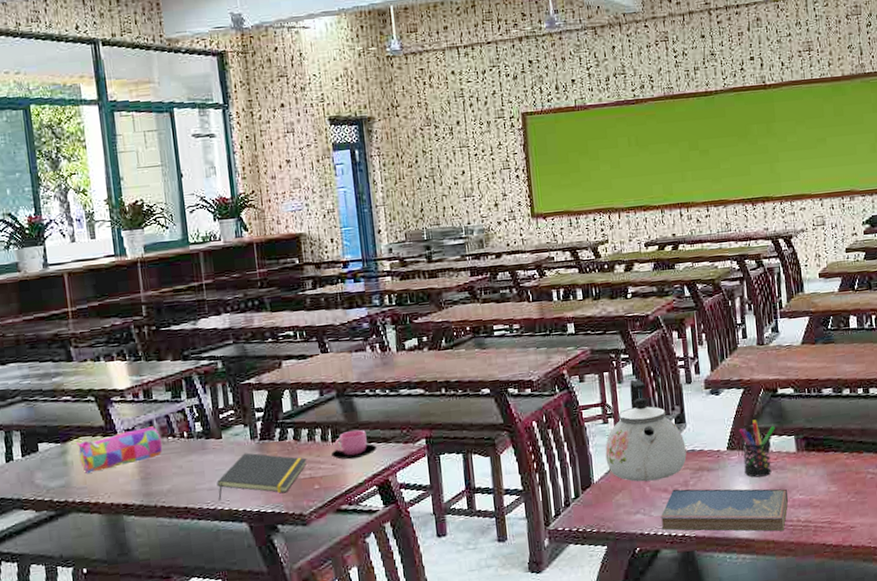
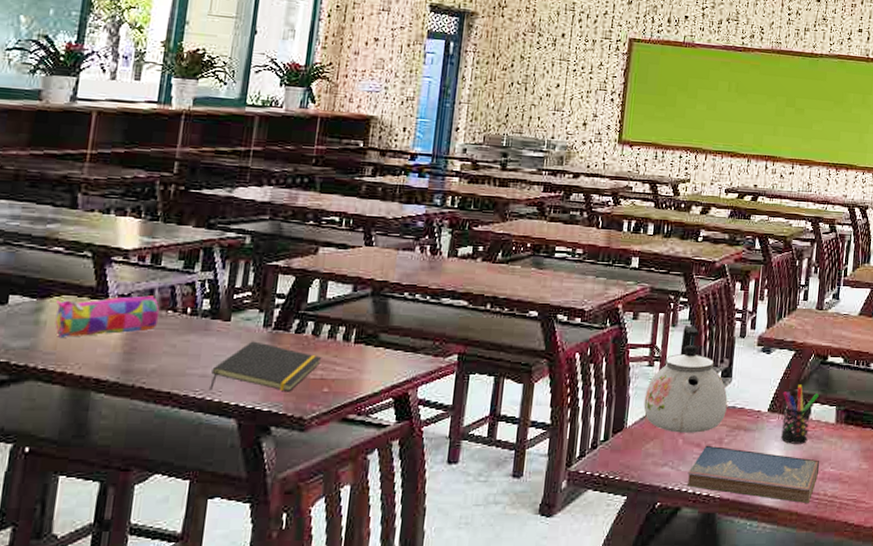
cup: present [330,429,377,460] -> none [349,333,403,366]

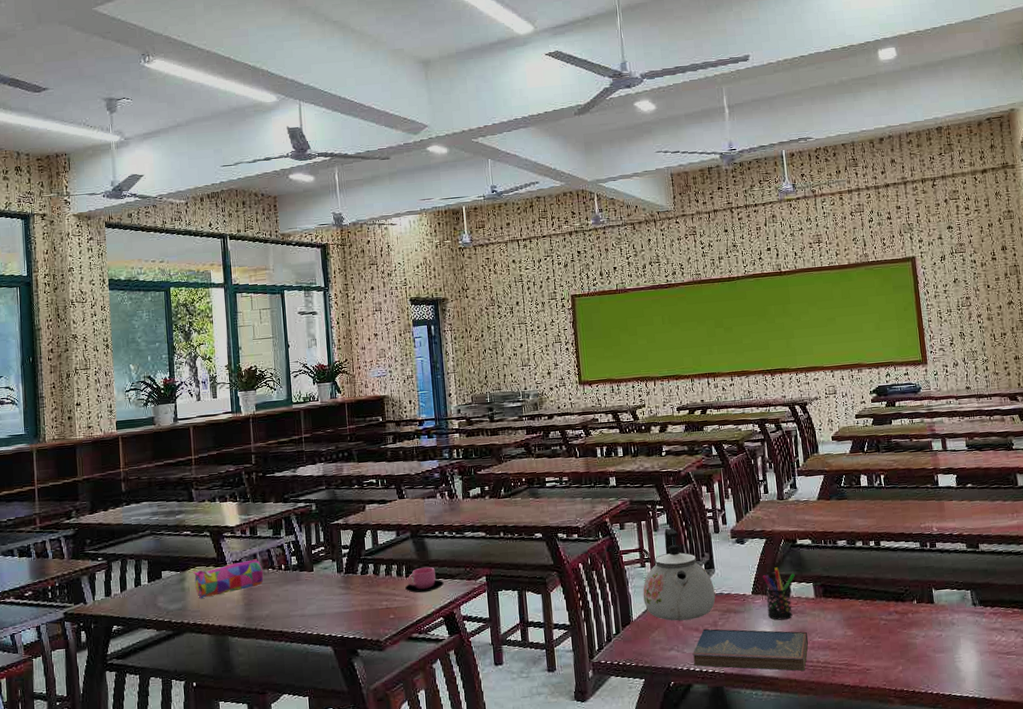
notepad: present [209,341,322,392] -> none [307,584,384,627]
cup: none [349,333,403,366] -> present [404,567,444,593]

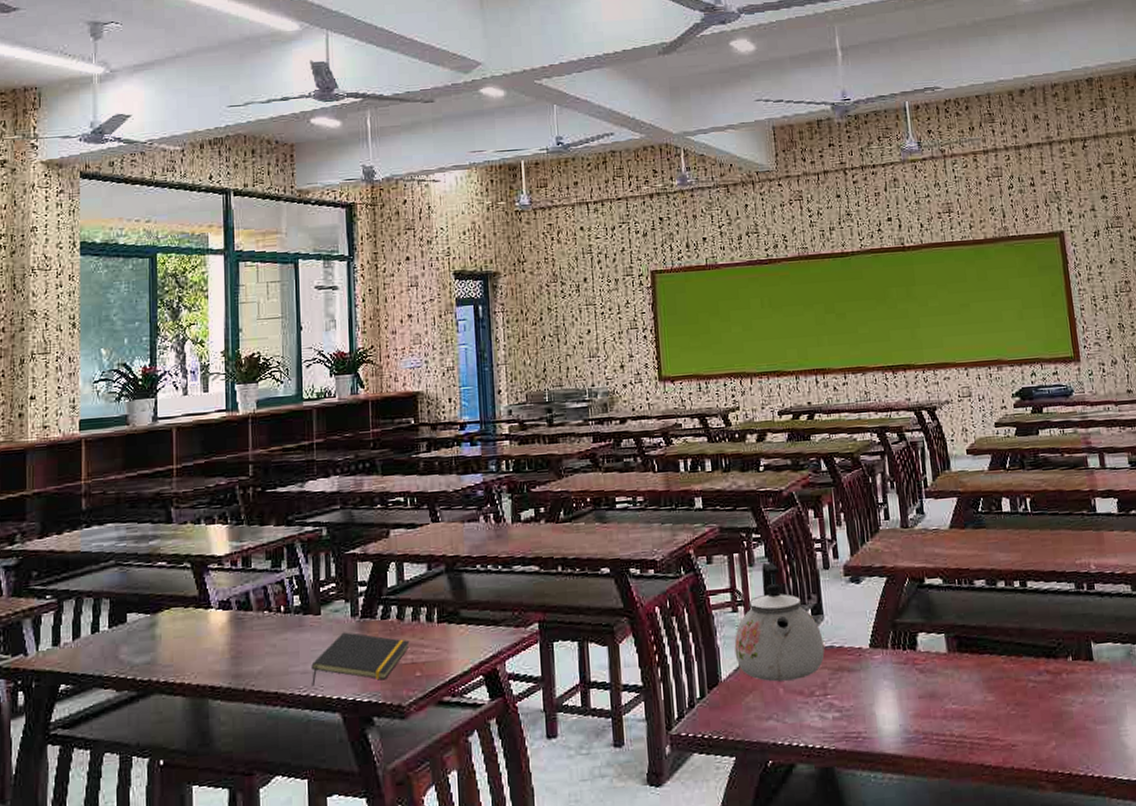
pencil case: present [193,559,264,599] -> none [167,598,257,650]
notepad: none [307,584,384,627] -> present [311,632,410,687]
cup: present [404,567,444,593] -> none [435,609,486,644]
hardcover book: present [692,628,809,671] -> none [795,691,940,747]
pen holder: present [762,567,795,620] -> none [882,613,923,682]

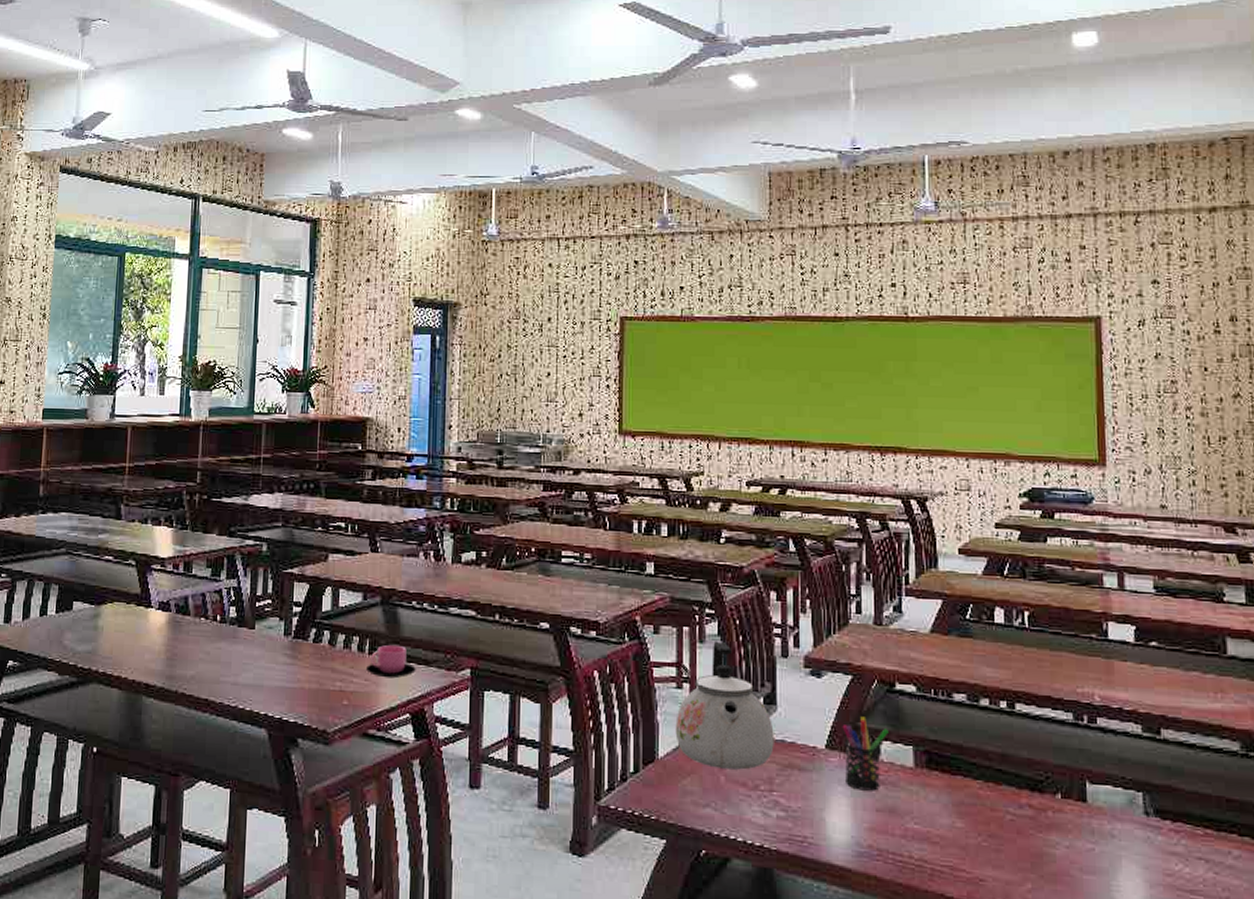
notepad: present [311,632,410,687] -> none [241,650,340,703]
cup: none [435,609,486,644] -> present [365,644,416,679]
pen holder: none [882,613,923,682] -> present [842,716,889,791]

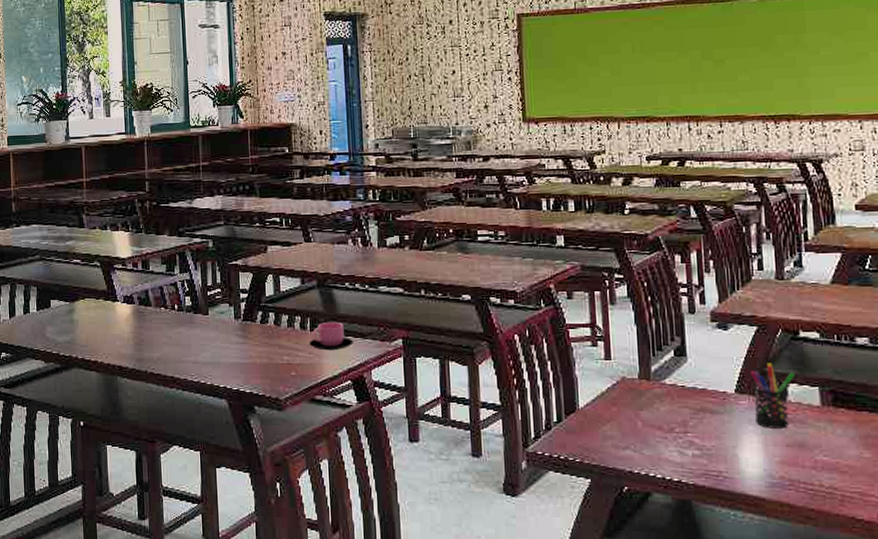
kettle: present [675,640,774,770] -> none [593,302,687,415]

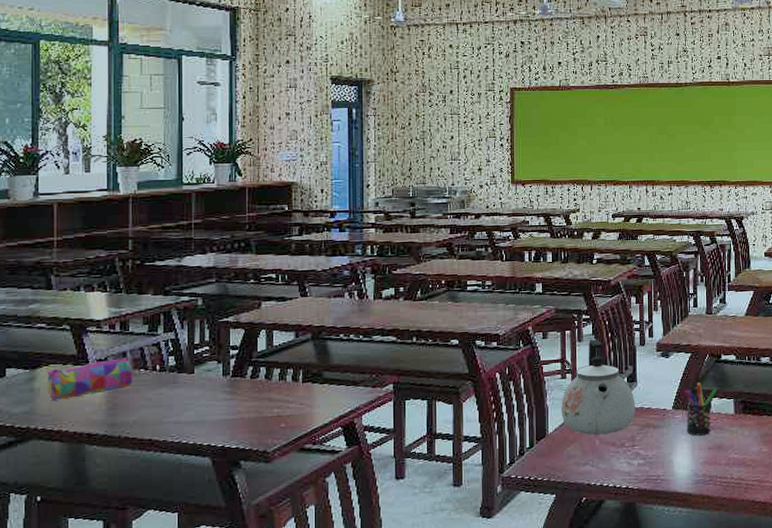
pencil case: none [82,296,156,334] -> present [46,358,134,402]
cup: present [308,321,353,351] -> none [300,372,345,401]
kettle: none [593,302,687,415] -> present [561,338,635,435]

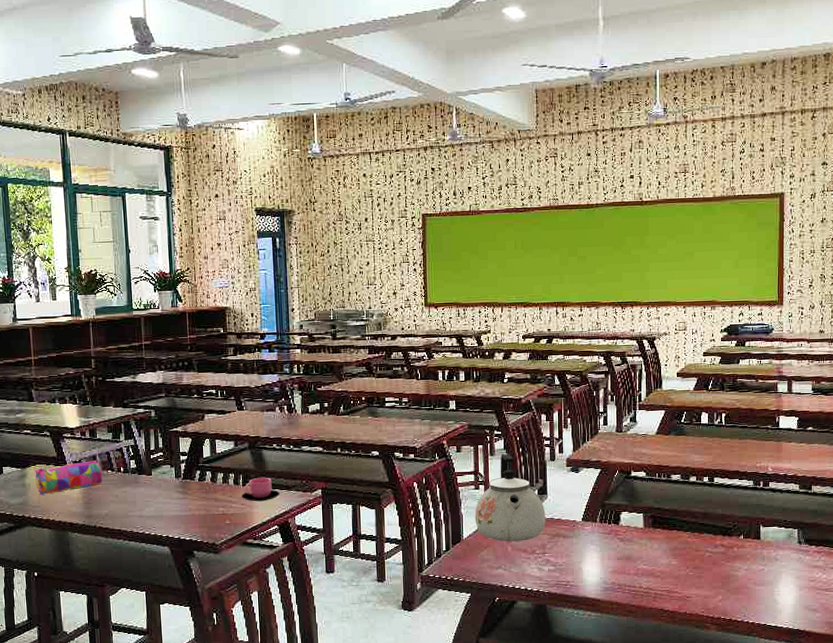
cup: none [300,372,345,401] -> present [241,477,280,502]
pen holder: present [684,382,717,436] -> none [593,497,626,547]

